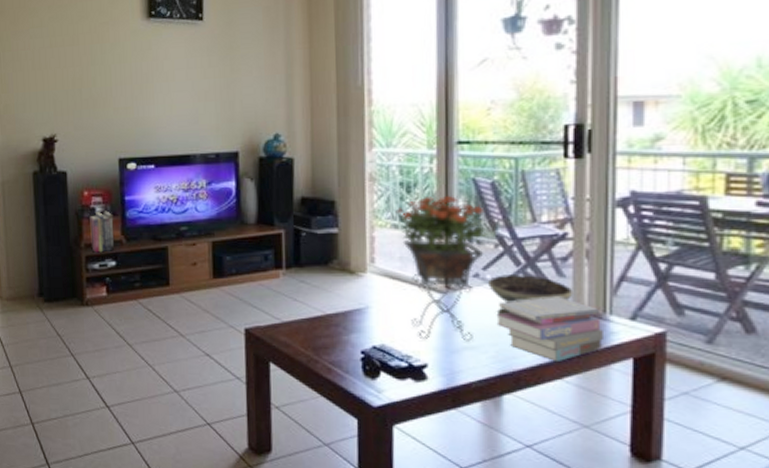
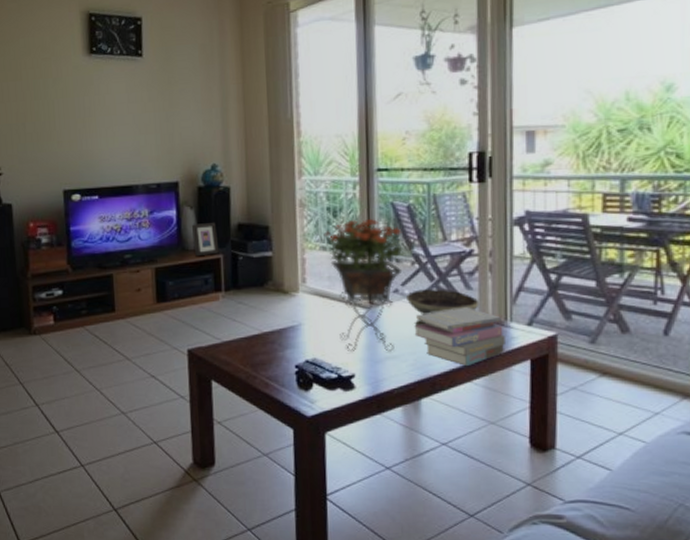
books: present [90,211,115,253] -> none [36,241,61,282]
picture frame: none [252,196,281,230] -> present [192,223,219,256]

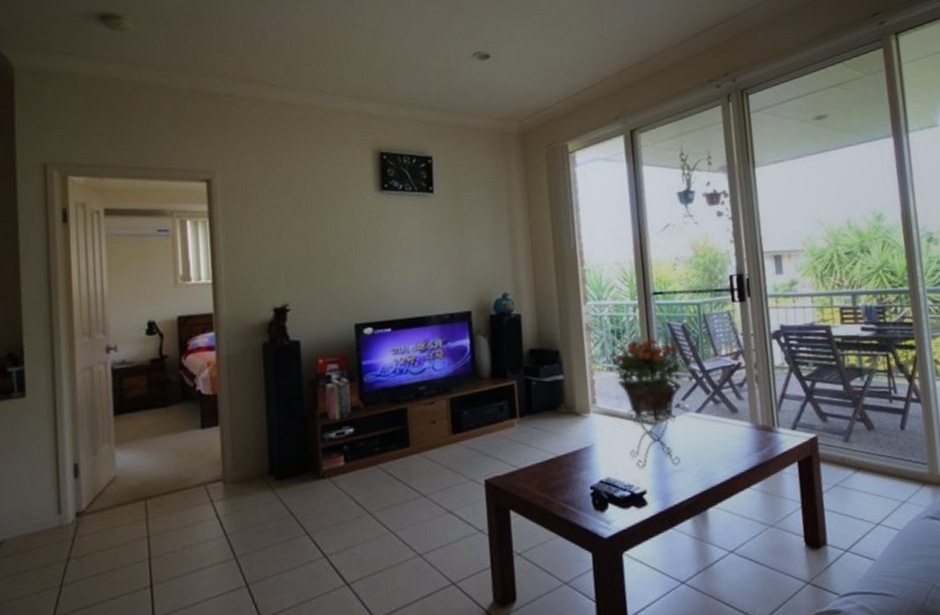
books: none [36,241,61,282] -> present [325,377,353,421]
picture frame: present [192,223,219,256] -> none [486,350,513,383]
decorative bowl: present [407,289,480,327] -> none [687,401,751,439]
books: present [415,307,505,366] -> none [697,417,776,473]

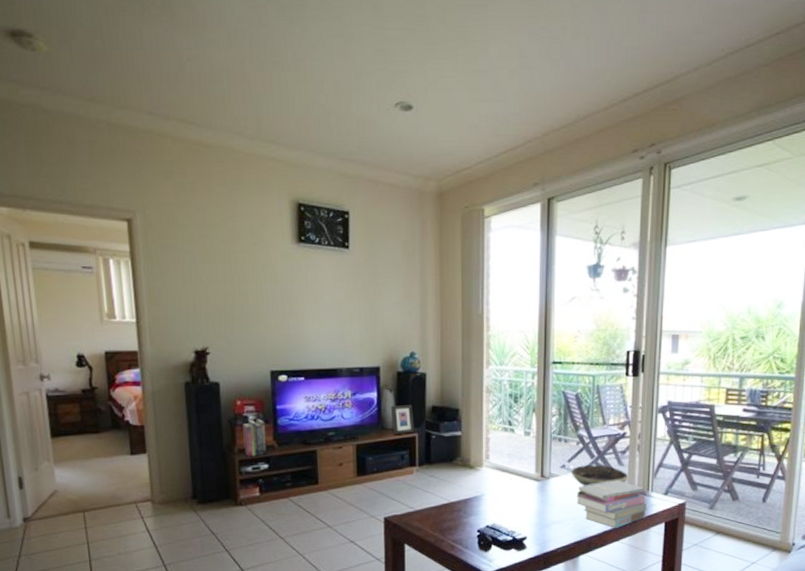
picture frame: none [486,350,513,383] -> present [391,405,415,434]
potted flower: present [609,338,684,468] -> none [505,404,573,518]
decorative bowl: none [687,401,751,439] -> present [572,465,629,496]
books: none [697,417,776,473] -> present [577,480,647,528]

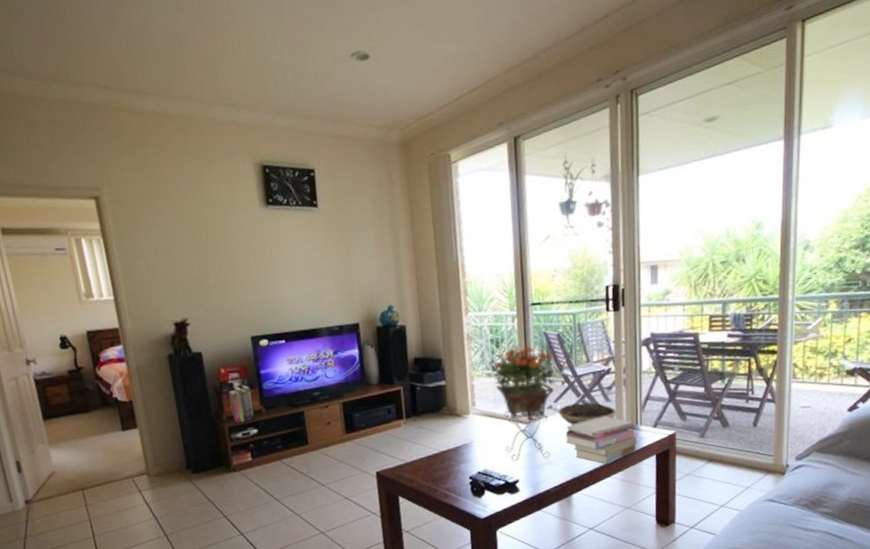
picture frame: present [391,405,415,434] -> none [374,359,399,389]
potted flower: none [505,404,573,518] -> present [488,346,558,461]

